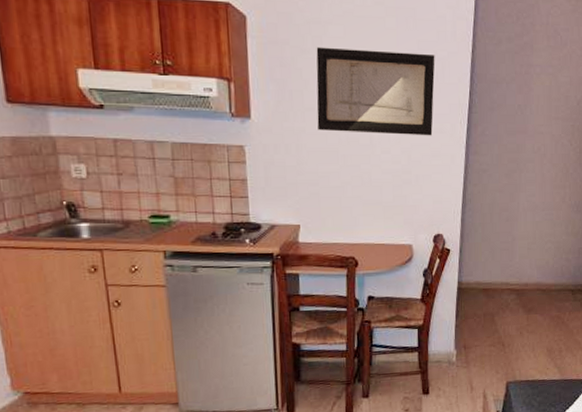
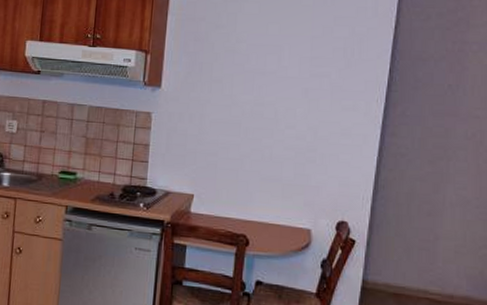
wall art: present [316,47,435,136] -> none [223,23,353,114]

